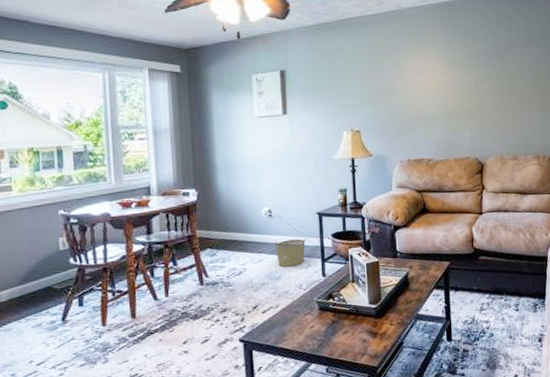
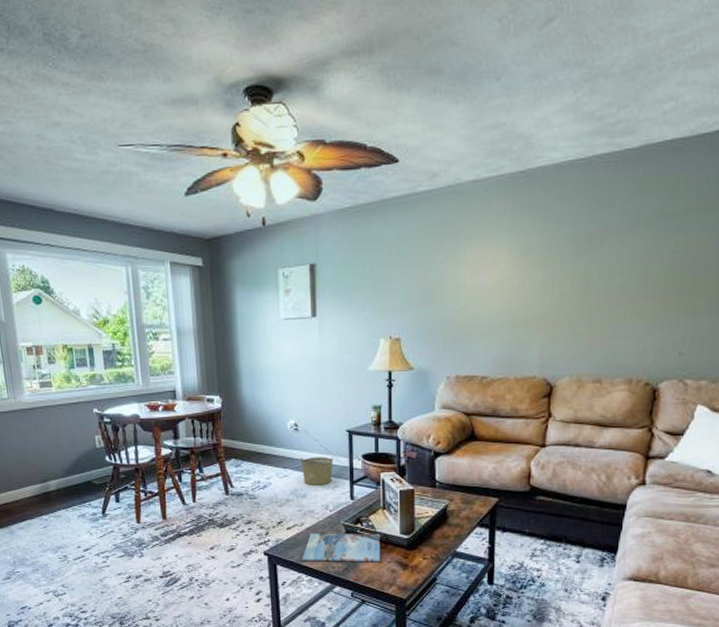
magazine: none [277,306,352,344] -> present [302,533,380,563]

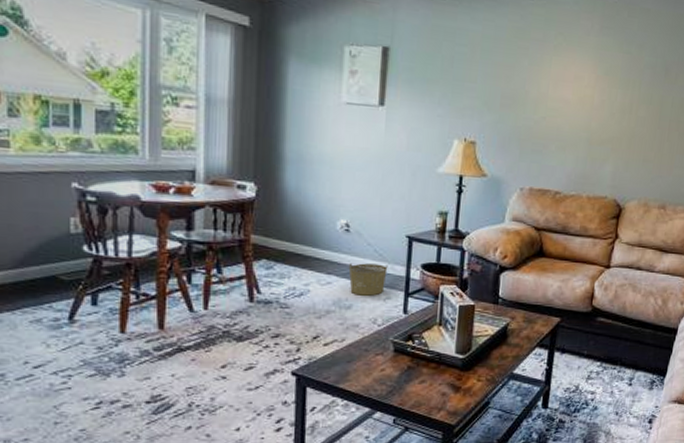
magazine: present [302,533,380,563] -> none [338,350,433,385]

